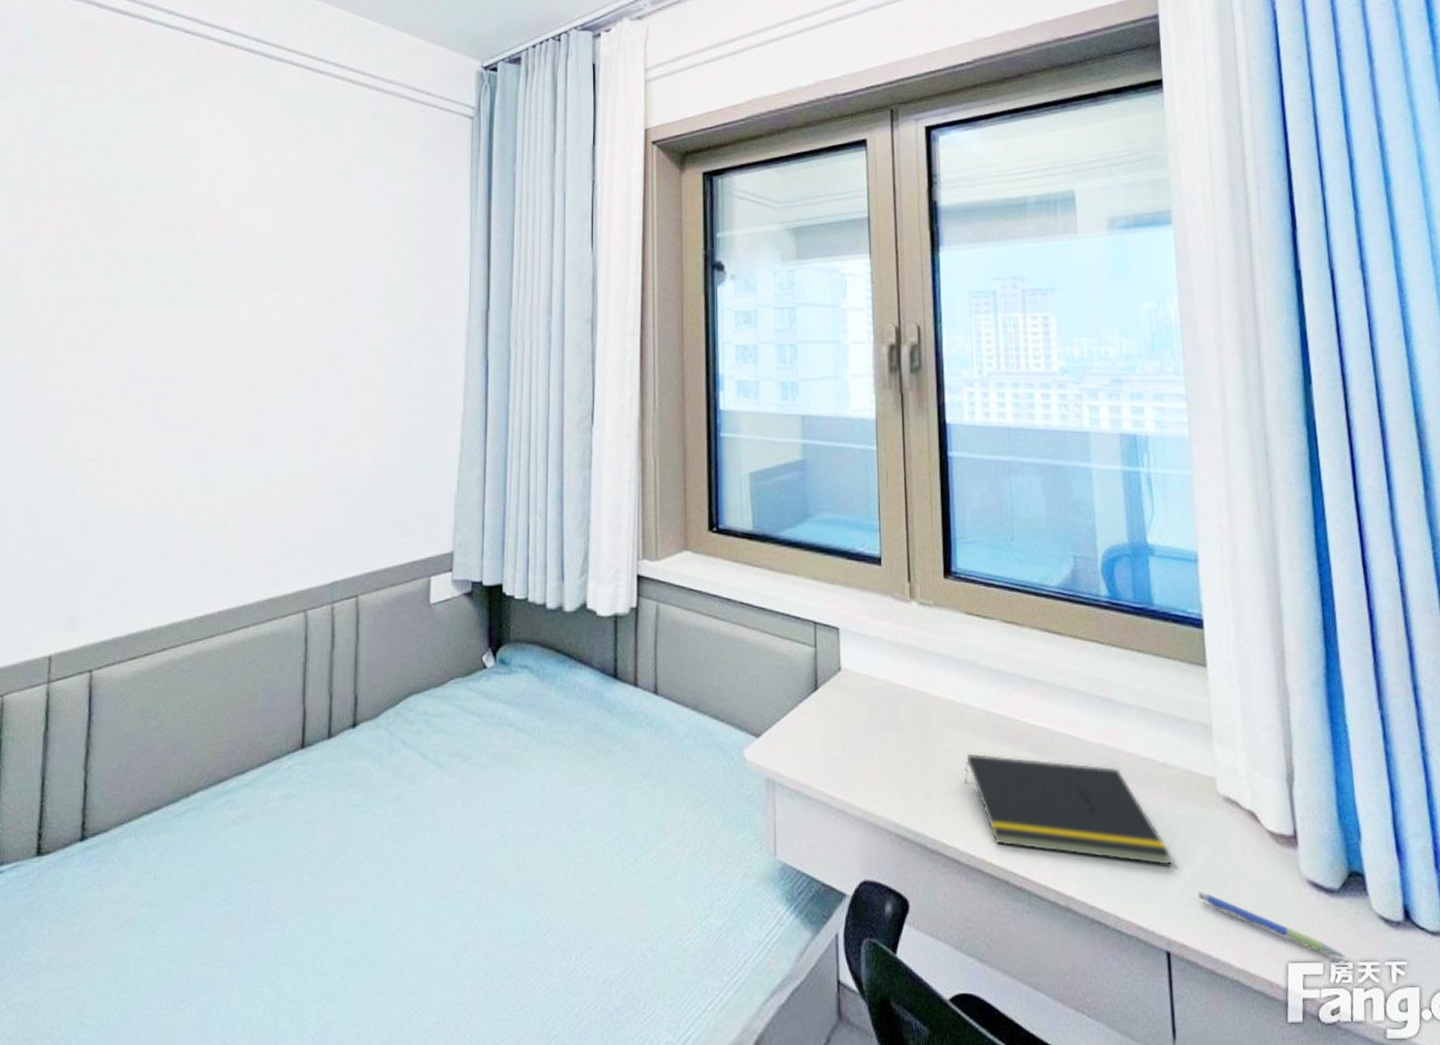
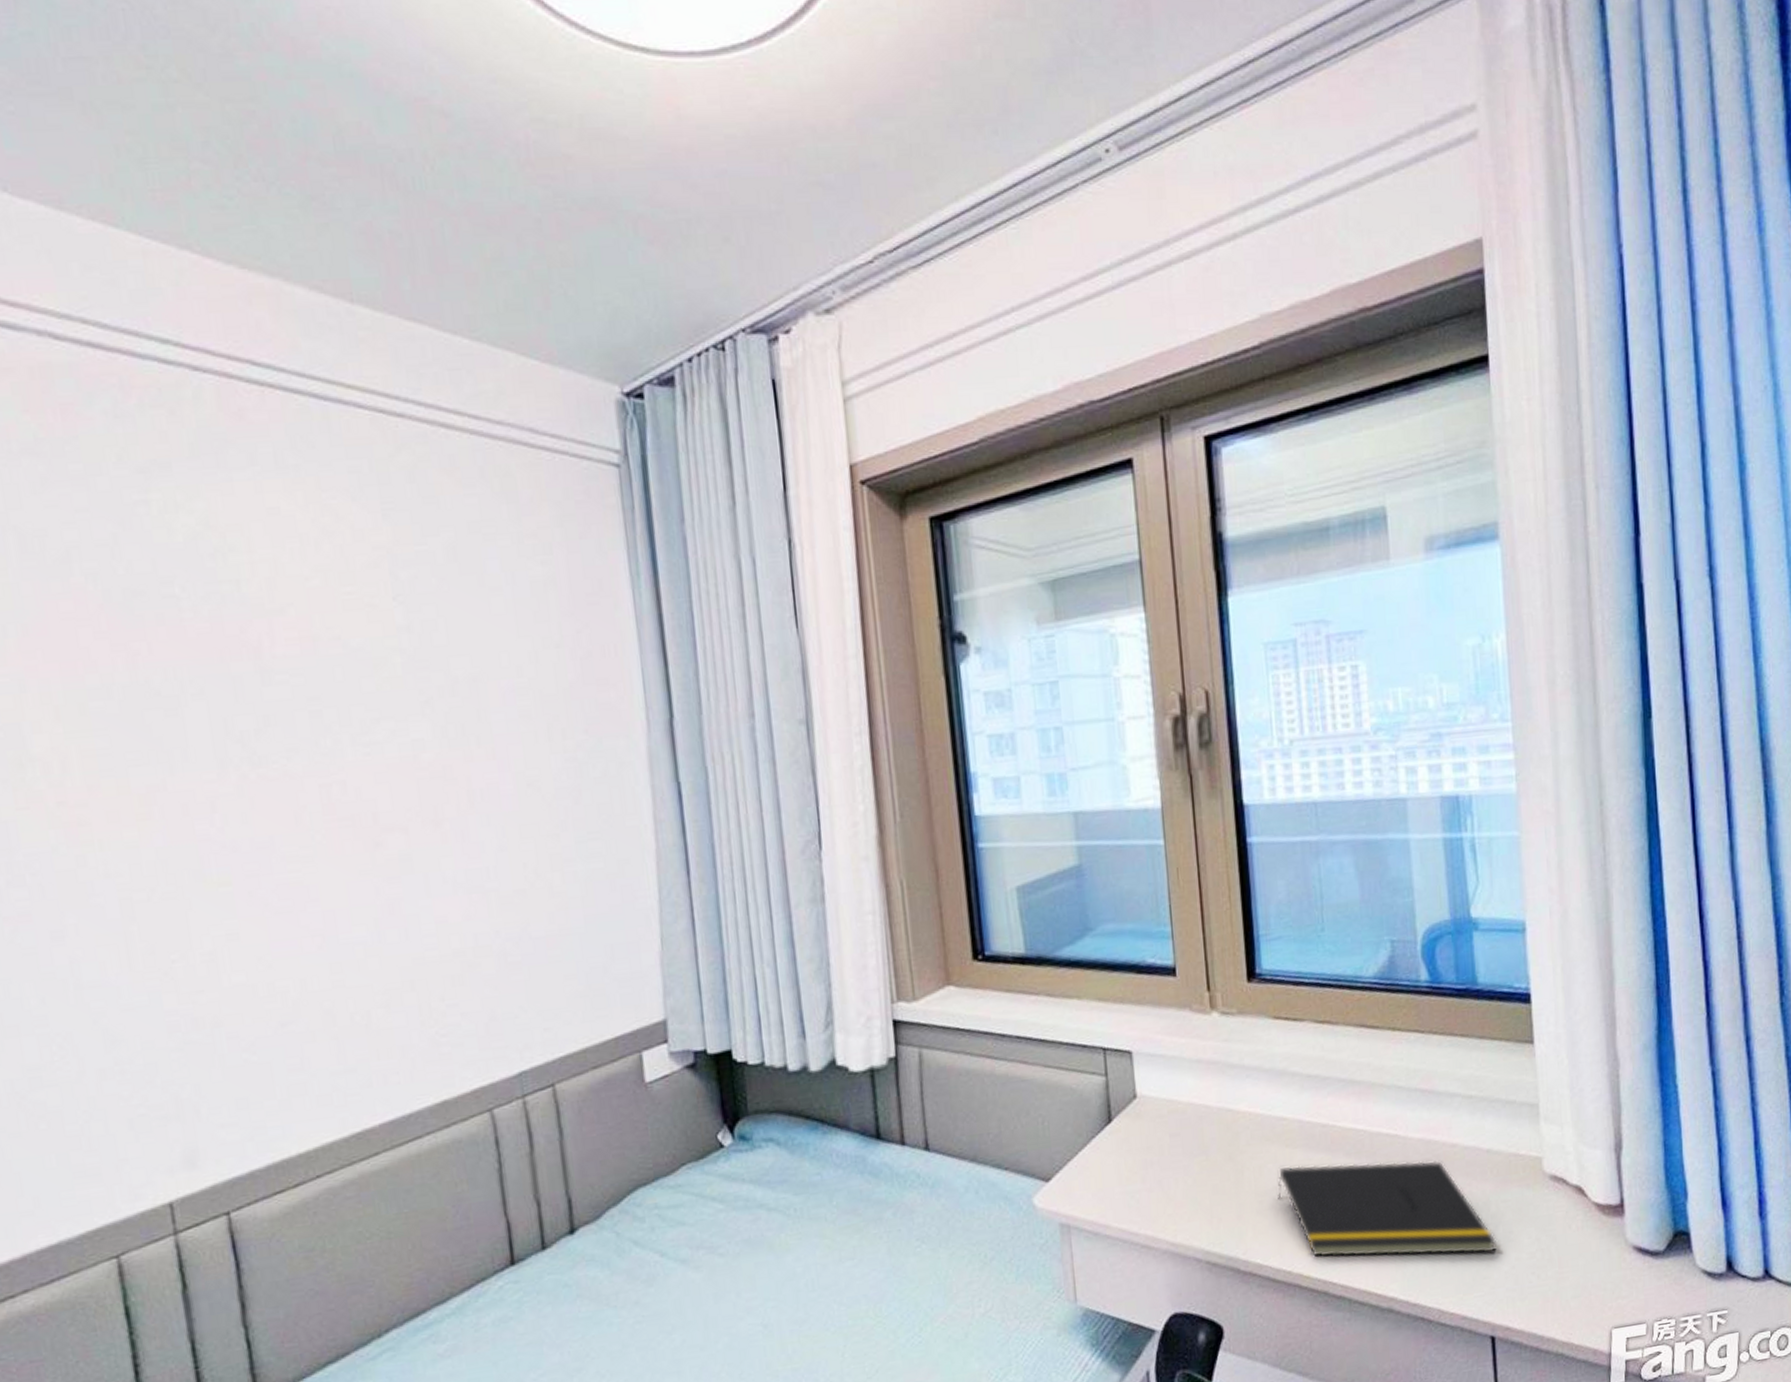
pen: present [1197,892,1347,958] -> none [1522,1273,1670,1317]

